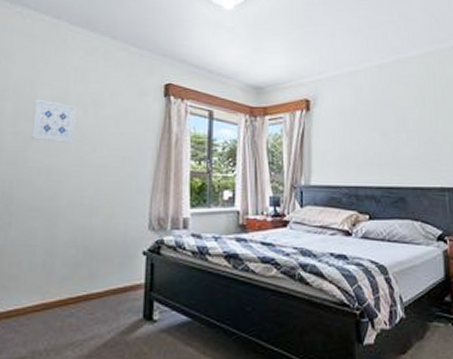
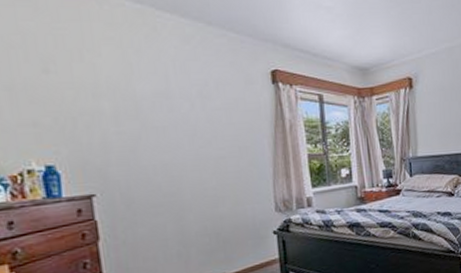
wall art: present [30,99,78,144] -> none [135,94,187,139]

